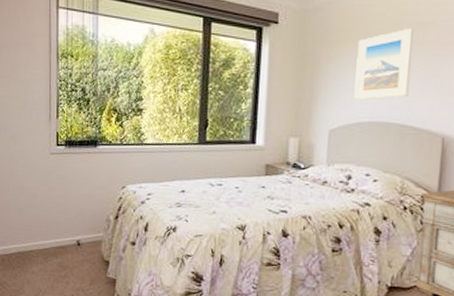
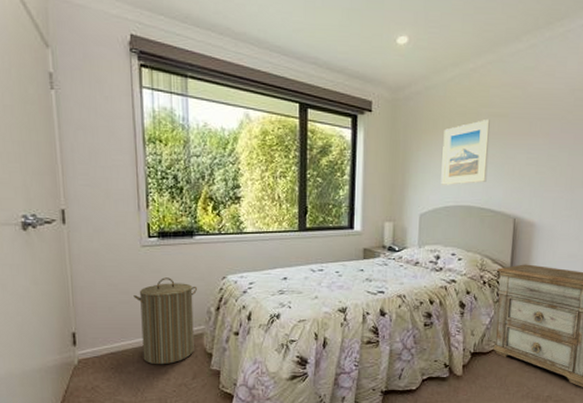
laundry hamper: none [41,184,98,268] -> present [133,277,197,365]

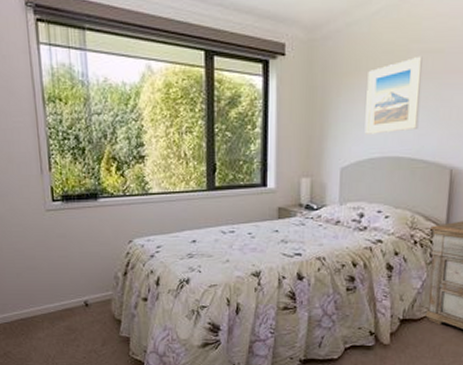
laundry hamper: present [133,277,197,365] -> none [40,242,103,331]

